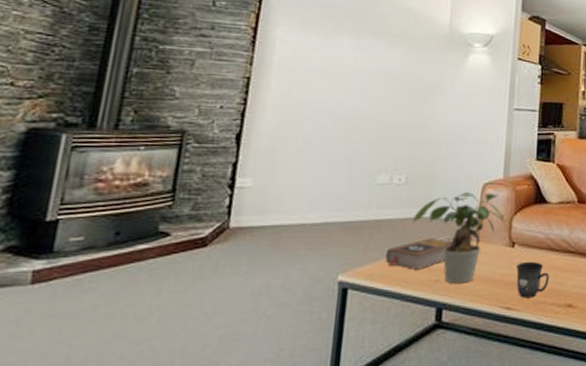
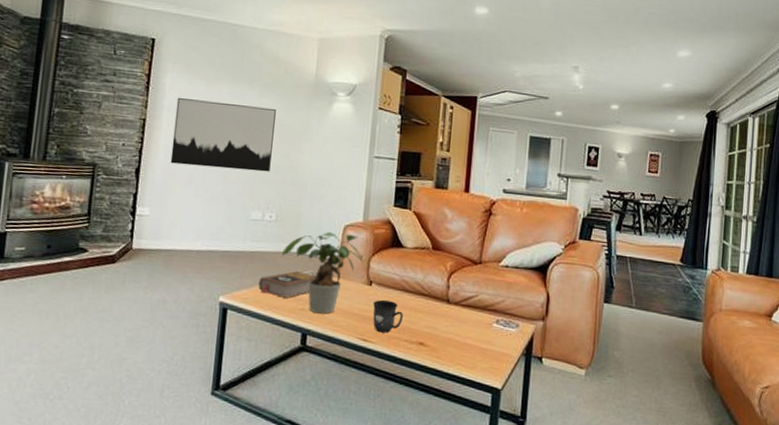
wall art: none [280,53,406,131] -> present [170,98,276,172]

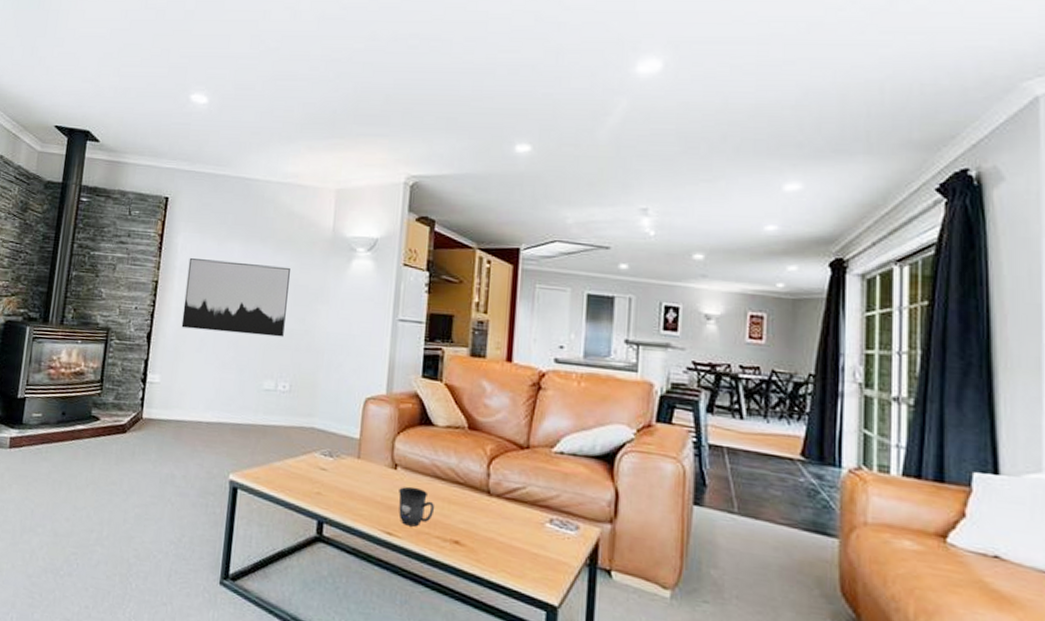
book: present [258,270,316,298] -> none [270,448,333,480]
potted plant: present [282,232,363,314] -> none [296,405,387,500]

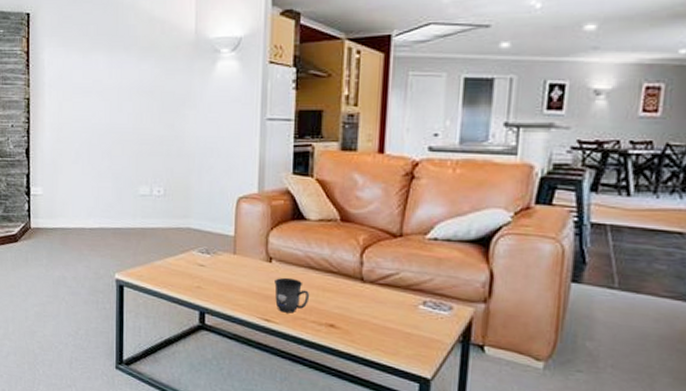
wall art: present [181,258,290,337] -> none [56,73,156,144]

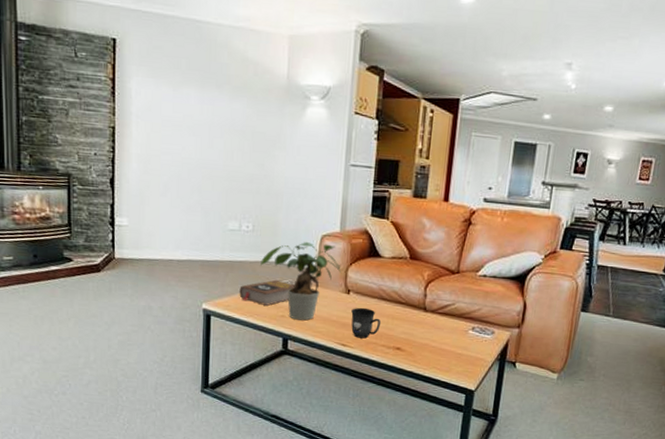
book: none [152,247,210,276] -> present [239,279,295,306]
potted plant: none [173,205,261,292] -> present [261,242,341,321]

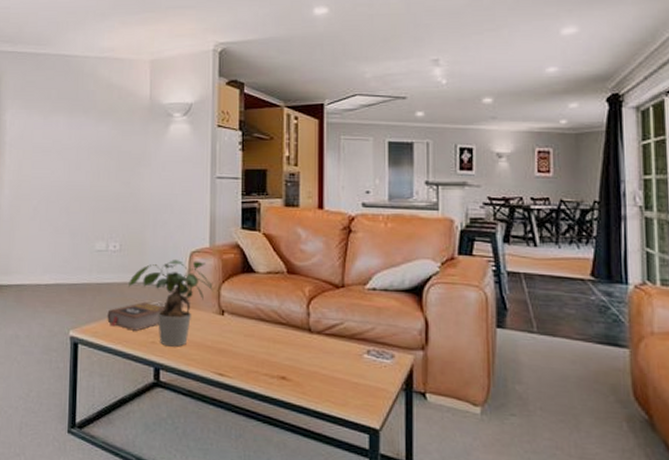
mug: present [351,307,381,339] -> none [227,330,262,367]

